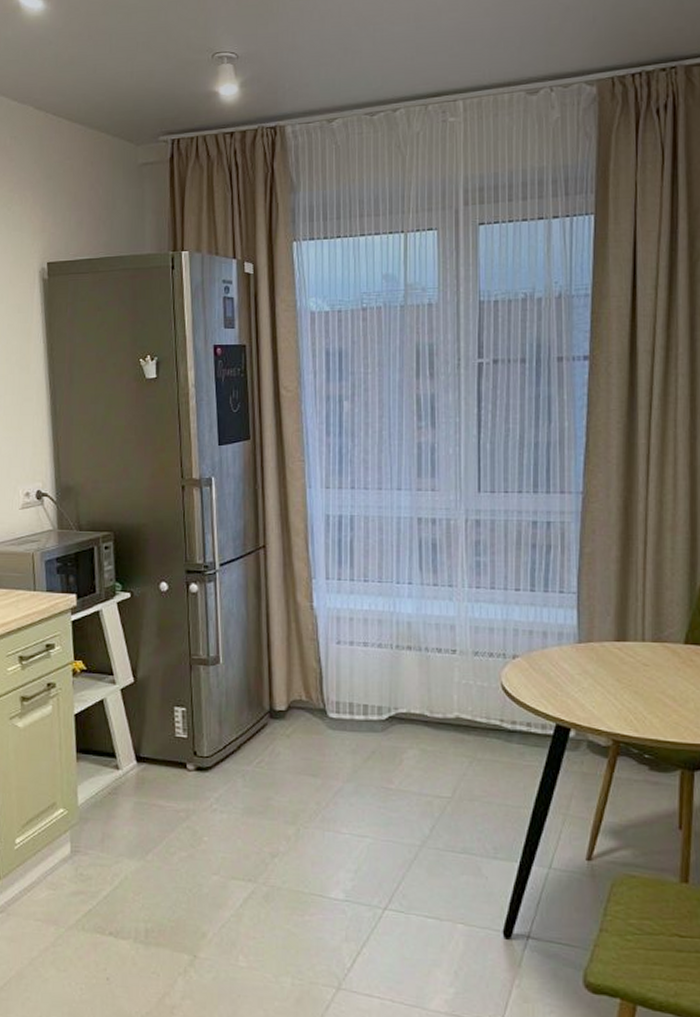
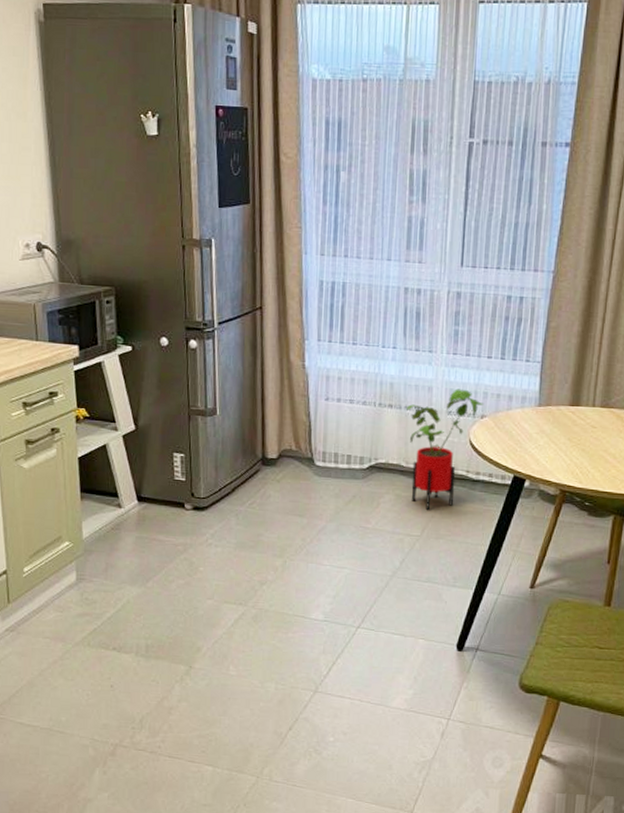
house plant: none [427,626,514,766] -> present [407,388,483,510]

